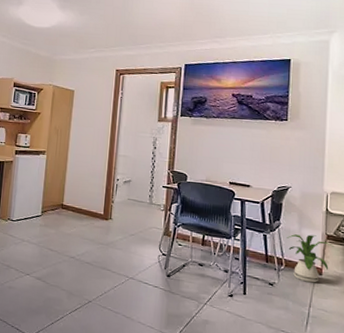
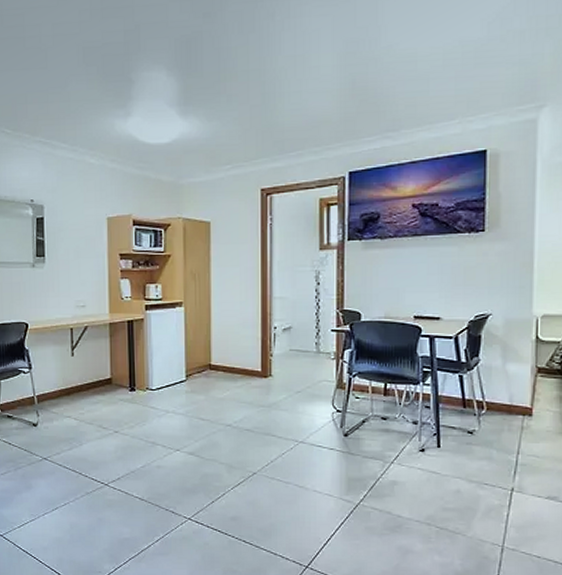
house plant: present [286,234,334,283] -> none [487,370,546,426]

